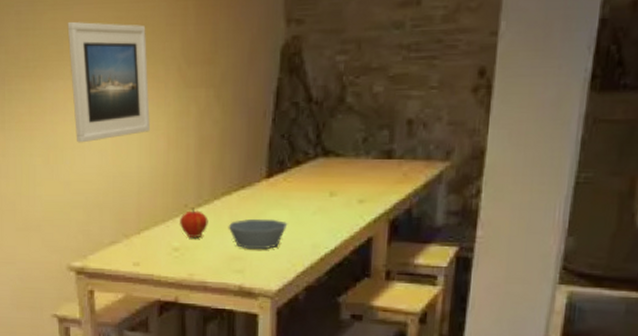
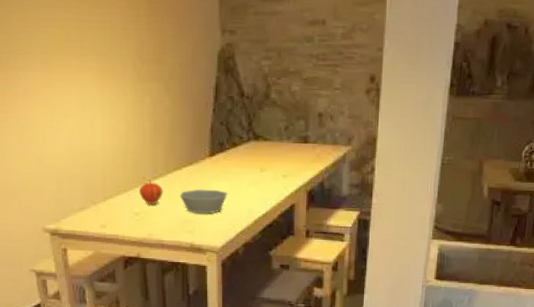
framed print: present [67,22,150,143] -> none [35,22,111,125]

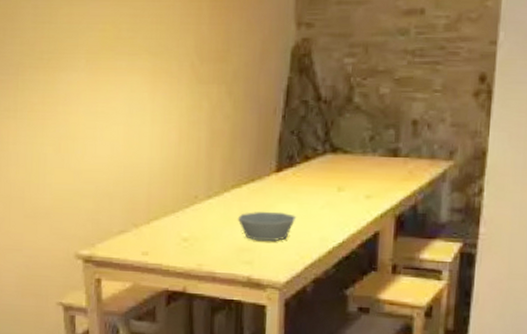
fruit: present [138,180,163,205] -> none [188,199,218,230]

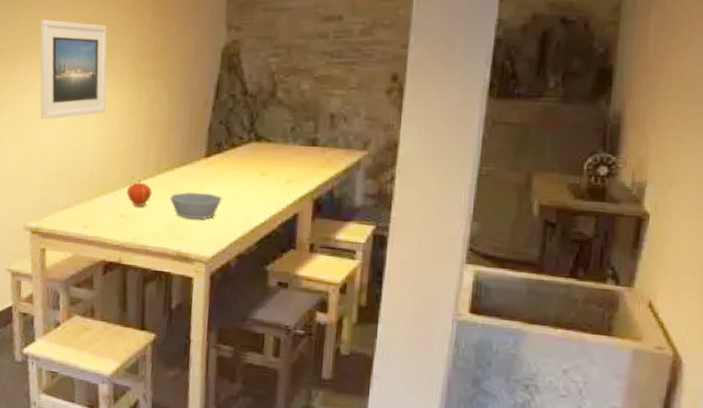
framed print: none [83,18,163,134] -> present [40,20,107,120]
fruit: none [188,199,218,230] -> present [126,180,152,207]

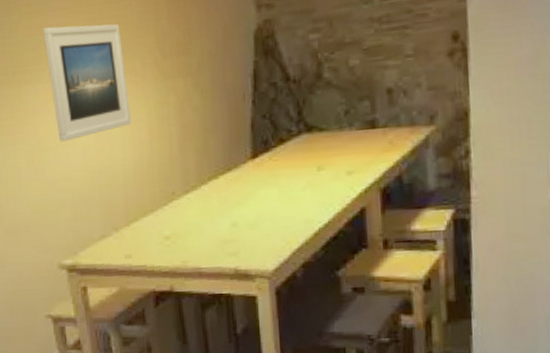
fruit: present [126,180,152,207] -> none [168,195,198,226]
bowl: present [169,192,223,220] -> none [217,198,278,231]

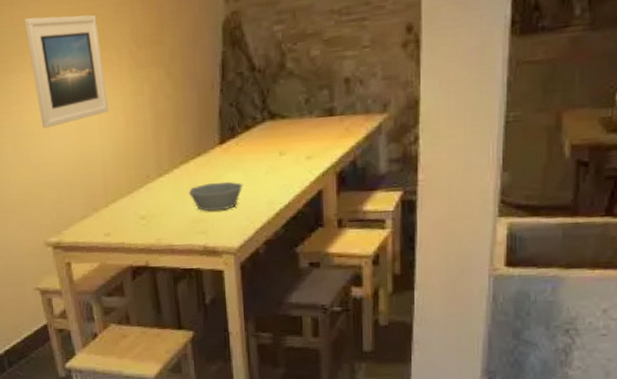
bowl: none [217,198,278,231] -> present [188,181,243,212]

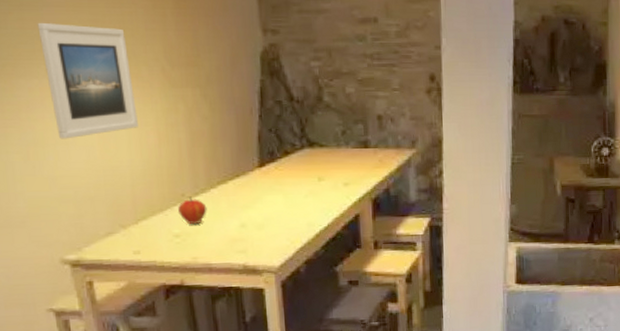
fruit: none [143,178,170,207] -> present [177,196,207,225]
bowl: present [188,181,243,212] -> none [227,203,283,231]

